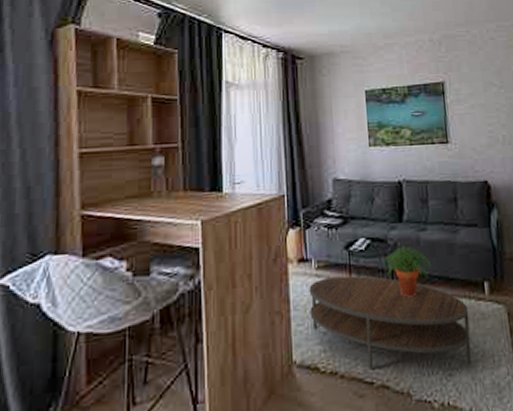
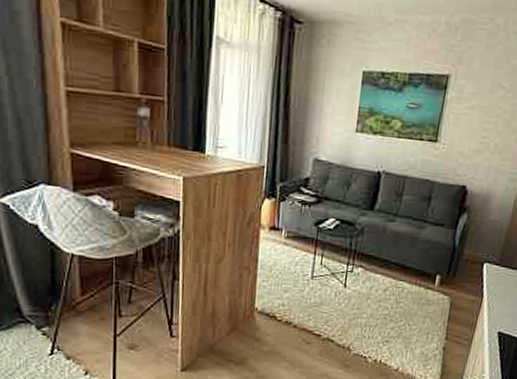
coffee table: present [309,275,472,370] -> none [274,247,417,337]
potted plant: present [382,246,432,298] -> none [347,231,393,276]

